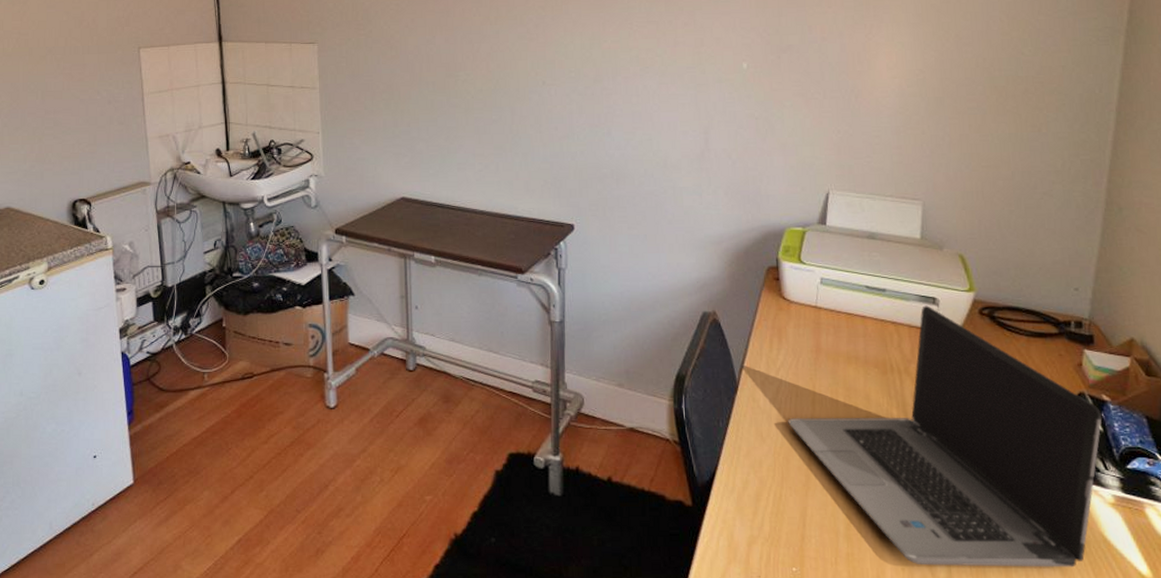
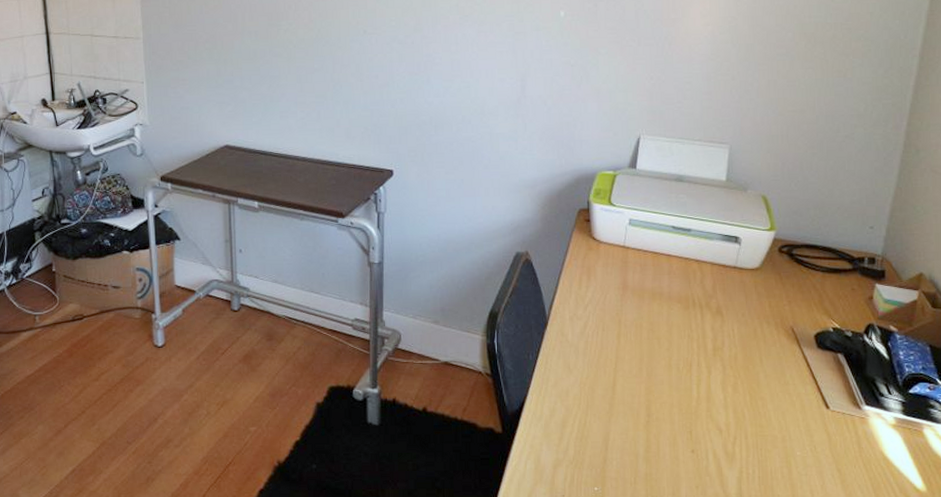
laptop computer: present [788,305,1103,568] -> none [594,244,889,484]

